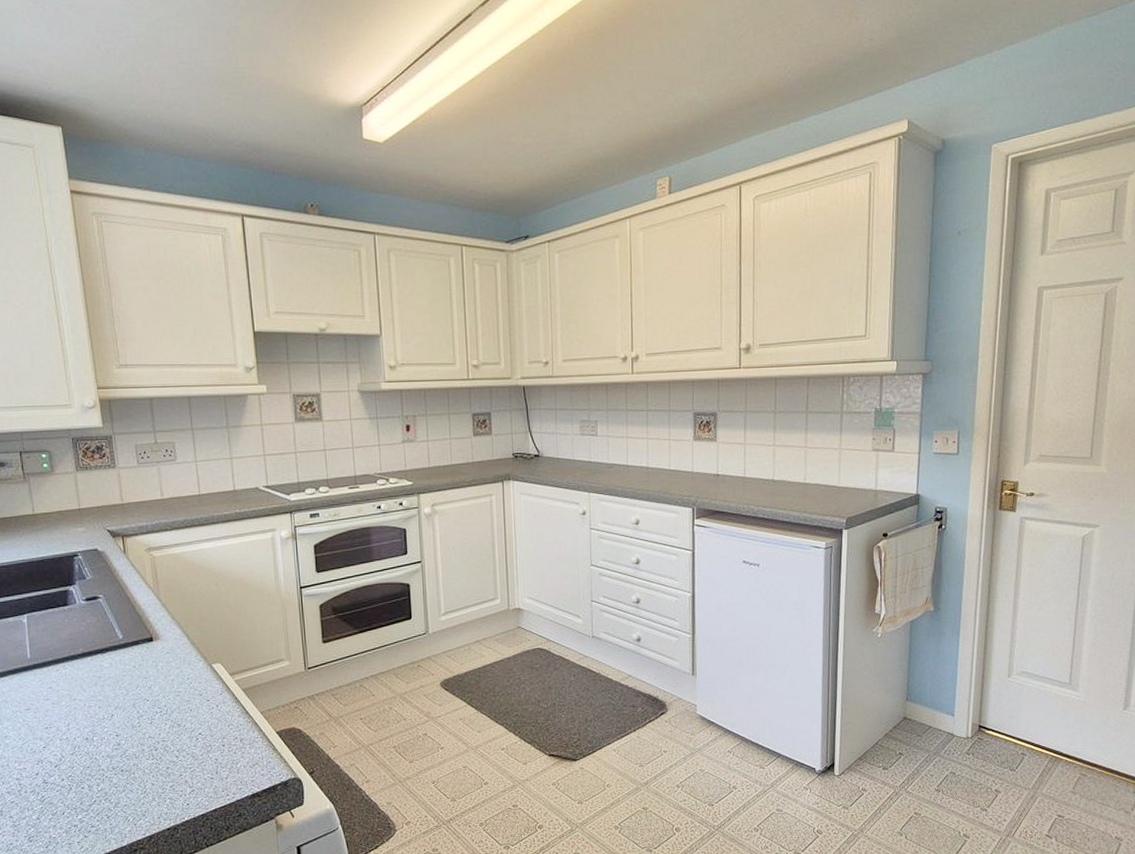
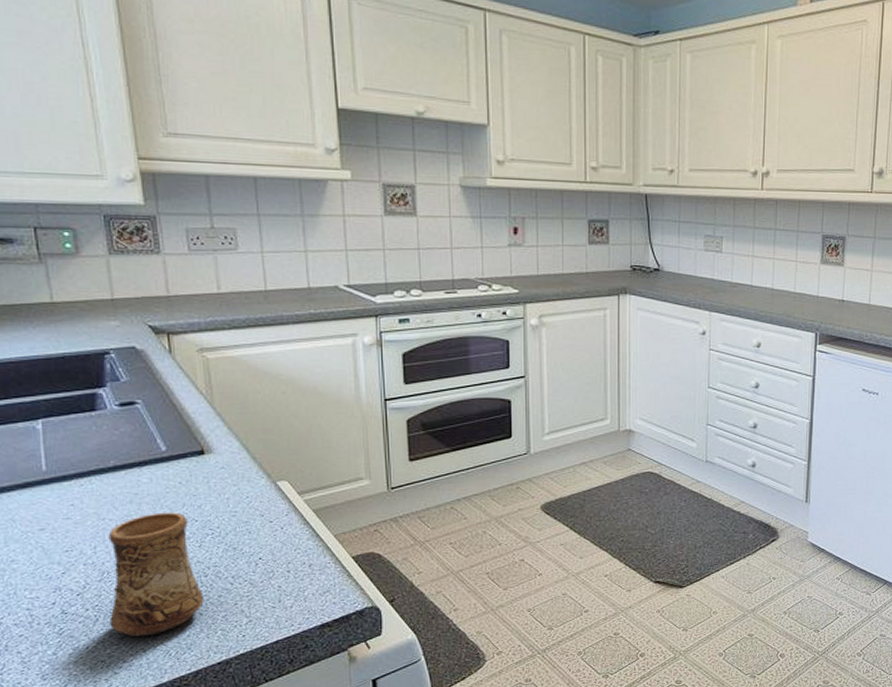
cup: none [78,693,155,804] -> present [108,512,204,637]

